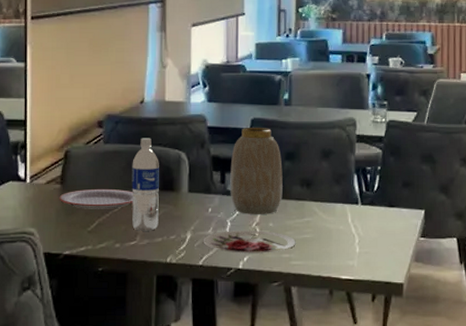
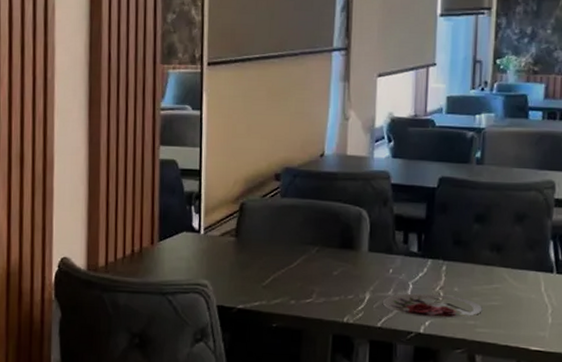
plate: present [59,189,134,209] -> none [233,243,311,265]
water bottle: present [132,138,159,231] -> none [308,193,339,289]
vase: present [230,128,283,214] -> none [413,186,471,279]

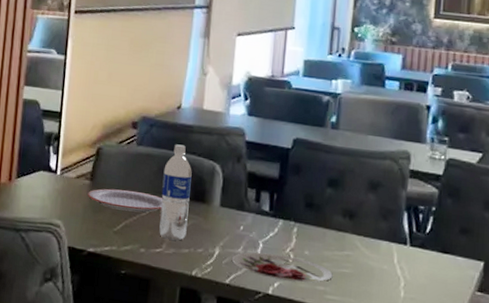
plate: none [233,243,311,265] -> present [87,188,163,213]
water bottle: none [308,193,339,289] -> present [159,144,192,241]

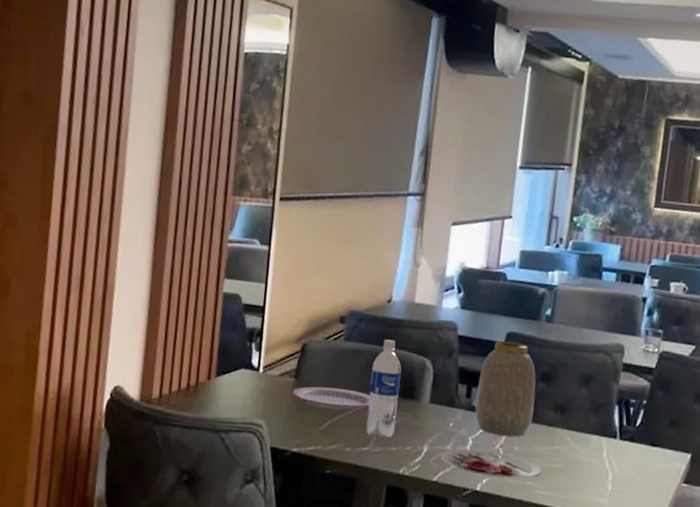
vase: none [264,147,324,242] -> present [475,341,536,437]

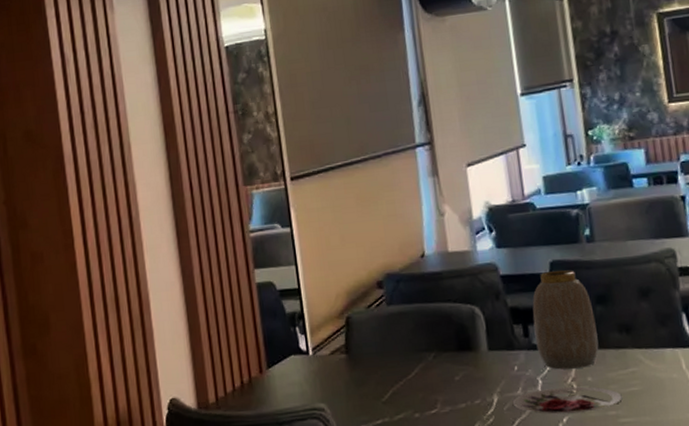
plate: present [291,386,371,411] -> none [346,354,428,379]
water bottle: present [366,339,402,439] -> none [421,294,460,398]

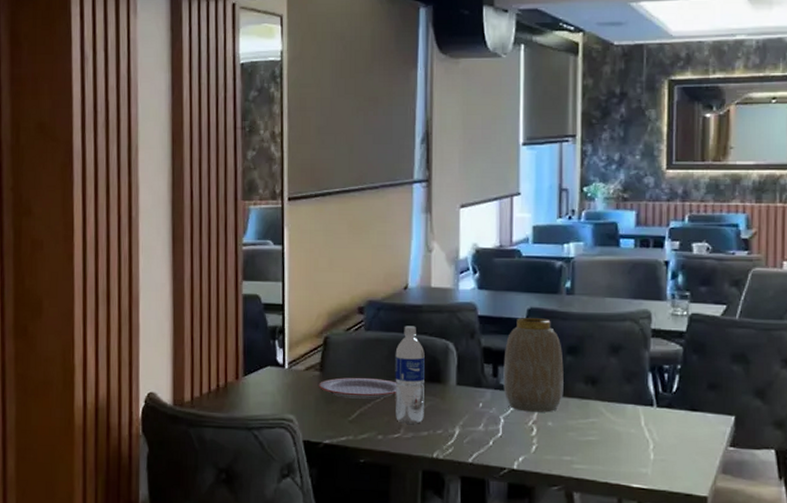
plate: none [346,354,428,379] -> present [318,378,397,399]
water bottle: none [421,294,460,398] -> present [395,326,425,424]
plate: present [512,386,622,415] -> none [473,428,579,455]

